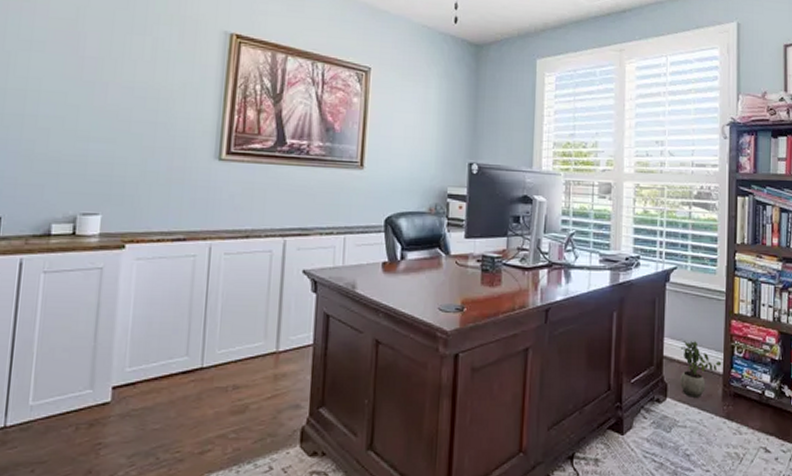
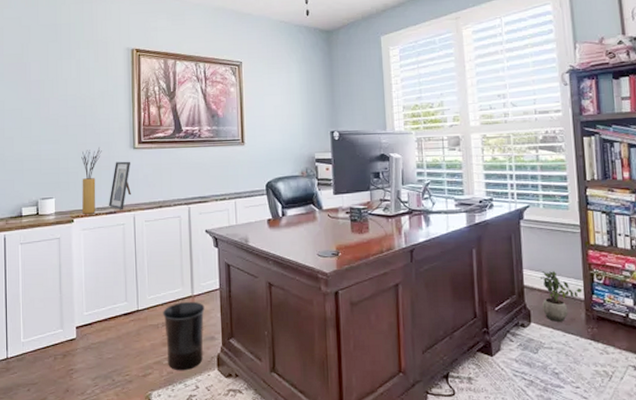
vase: none [137,153,175,239] -> present [81,147,102,214]
picture frame: none [176,174,214,238] -> present [108,161,131,210]
waste bin: none [235,358,292,446] -> present [163,301,205,370]

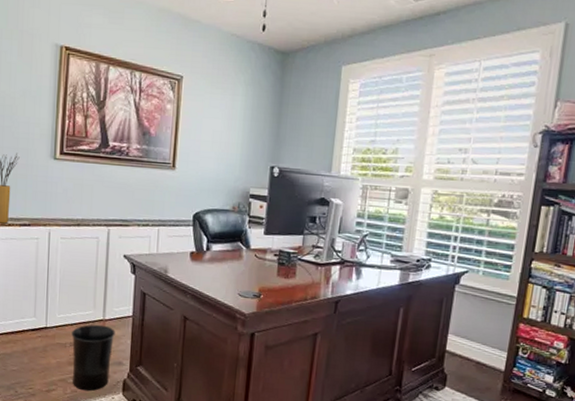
picture frame: present [108,161,131,210] -> none [22,171,51,224]
potted plant: present [539,271,583,322] -> none [459,339,505,390]

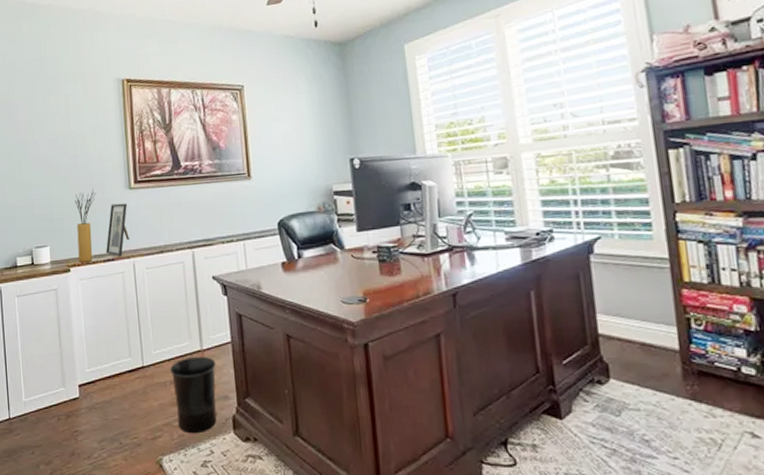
picture frame: none [22,171,51,224] -> present [105,203,129,257]

